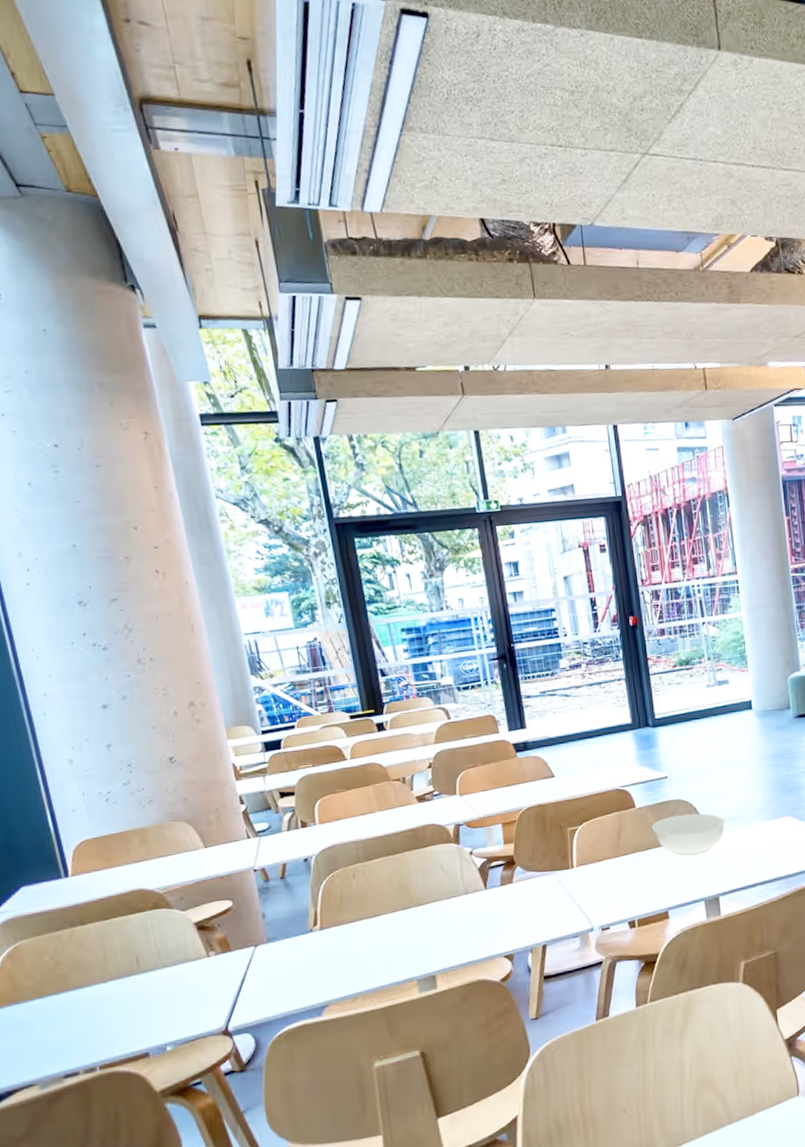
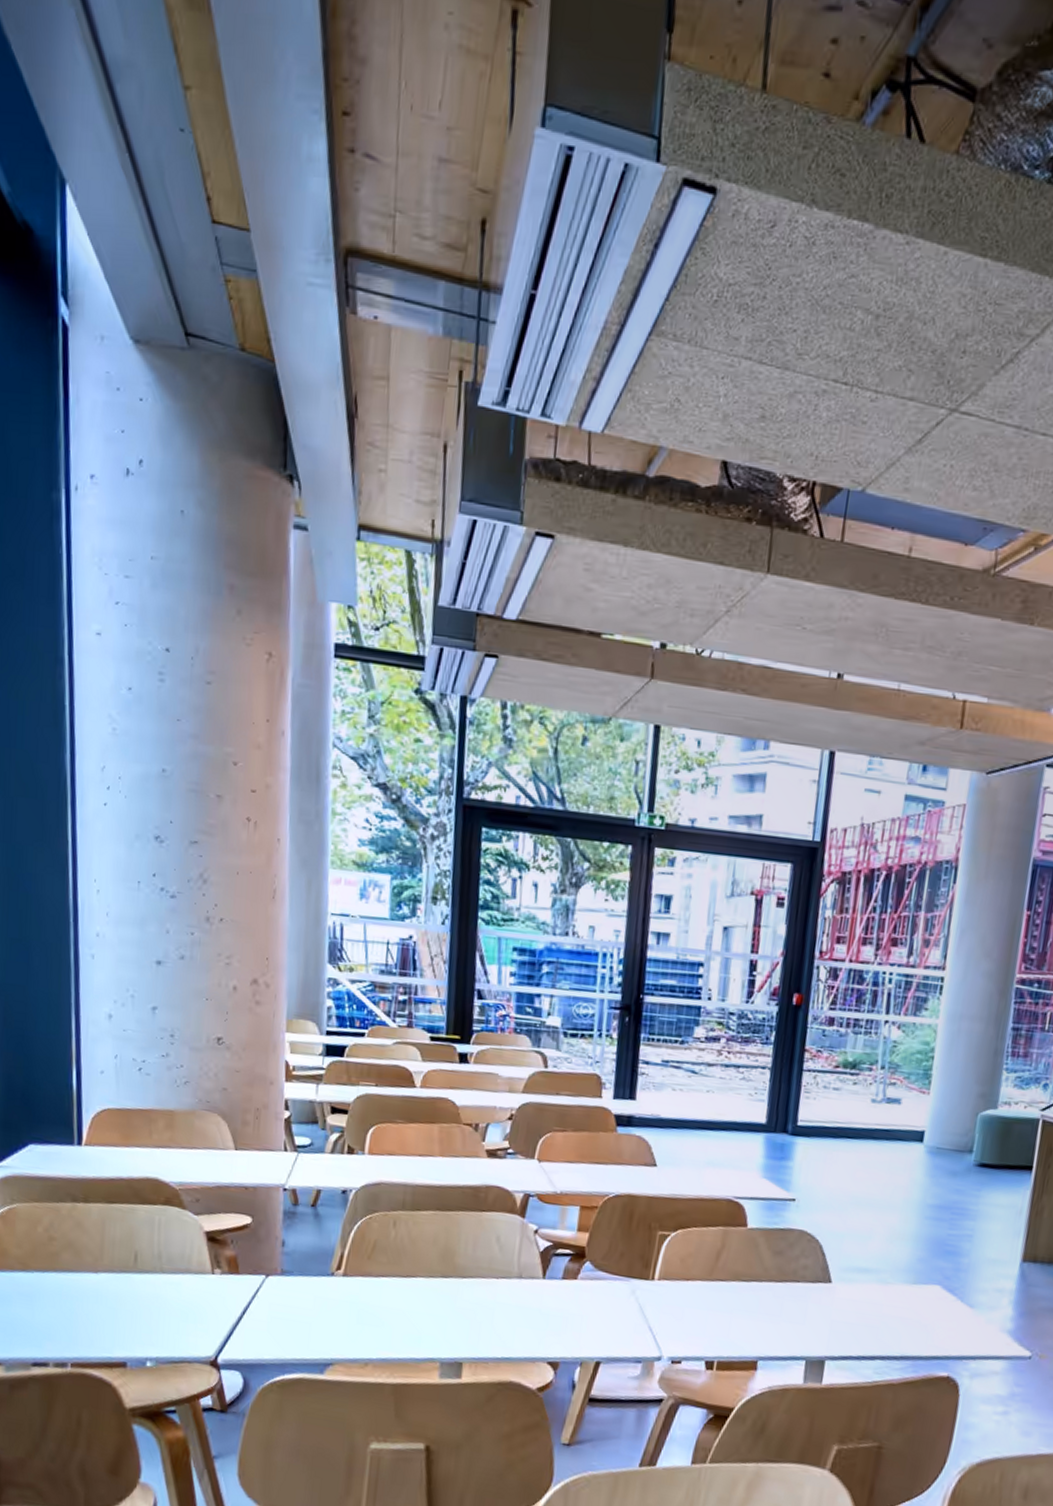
bowl: present [652,813,725,856] -> none [761,1248,855,1304]

